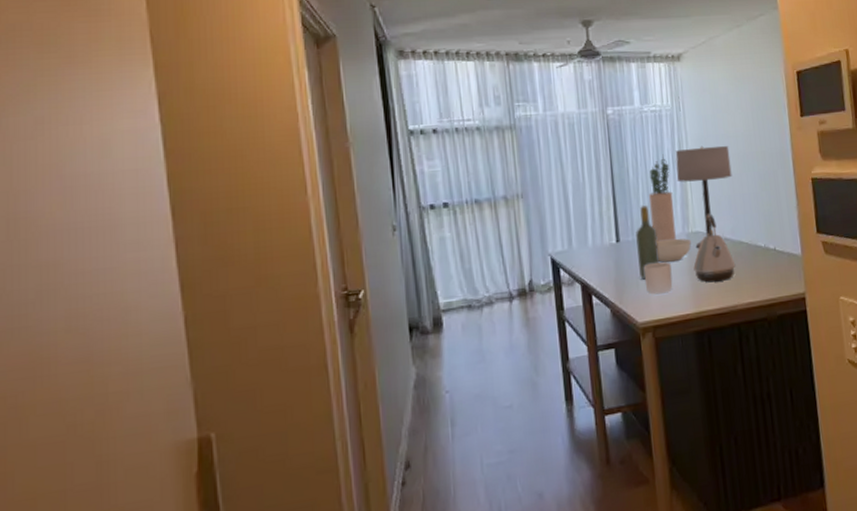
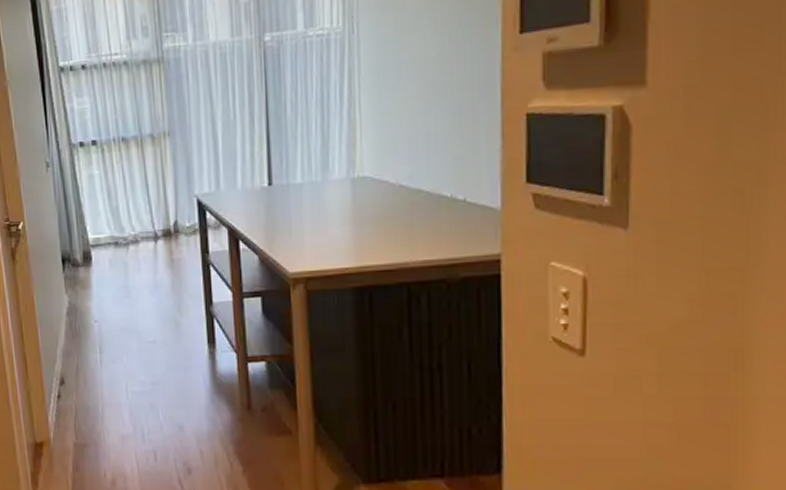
wine bottle: present [636,204,660,280] -> none [291,144,317,227]
mug: present [643,261,673,295] -> none [297,208,331,244]
vase: present [648,154,676,242] -> none [308,86,339,186]
bowl: present [656,238,692,263] -> none [315,183,358,210]
table lamp: present [675,145,732,248] -> none [343,74,415,195]
kettle: present [693,213,736,283] -> none [357,156,411,235]

